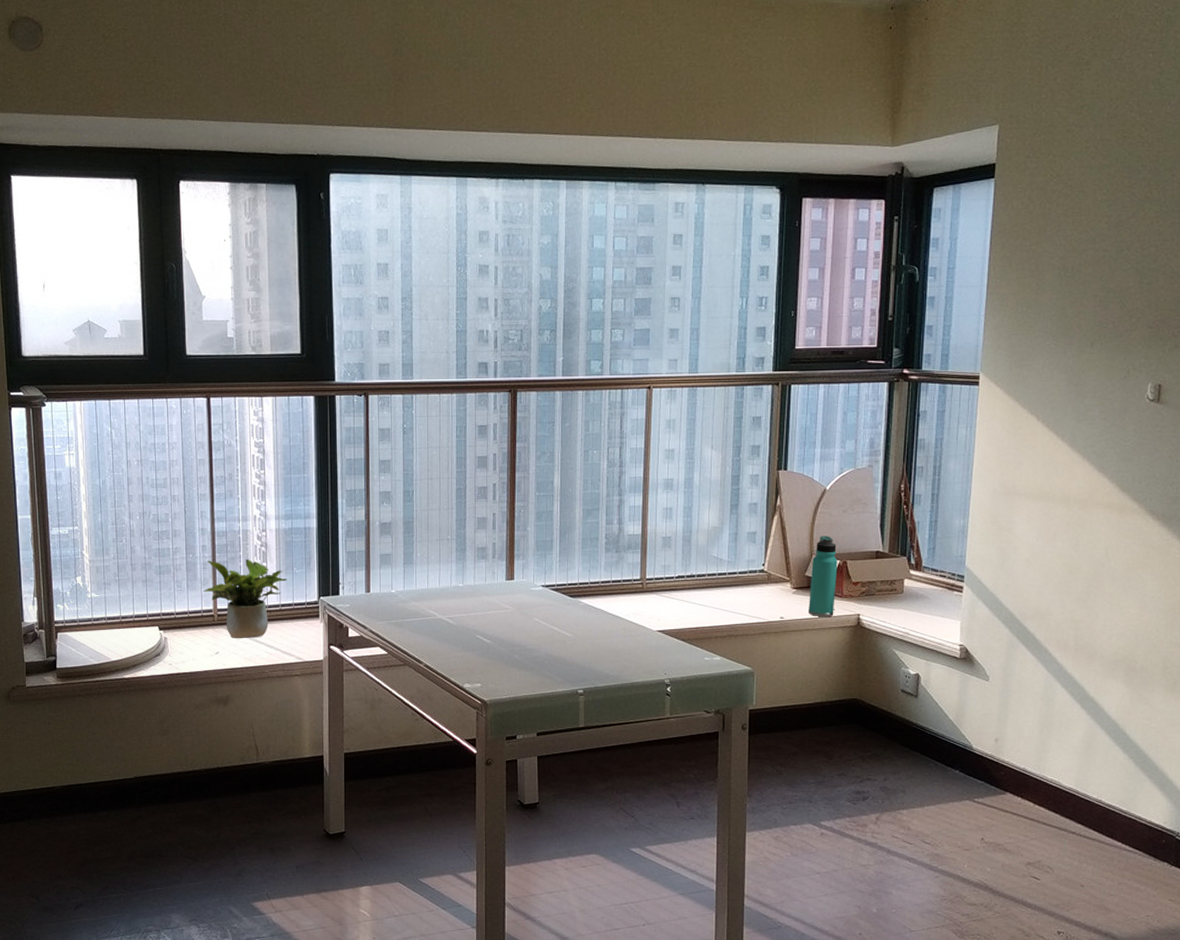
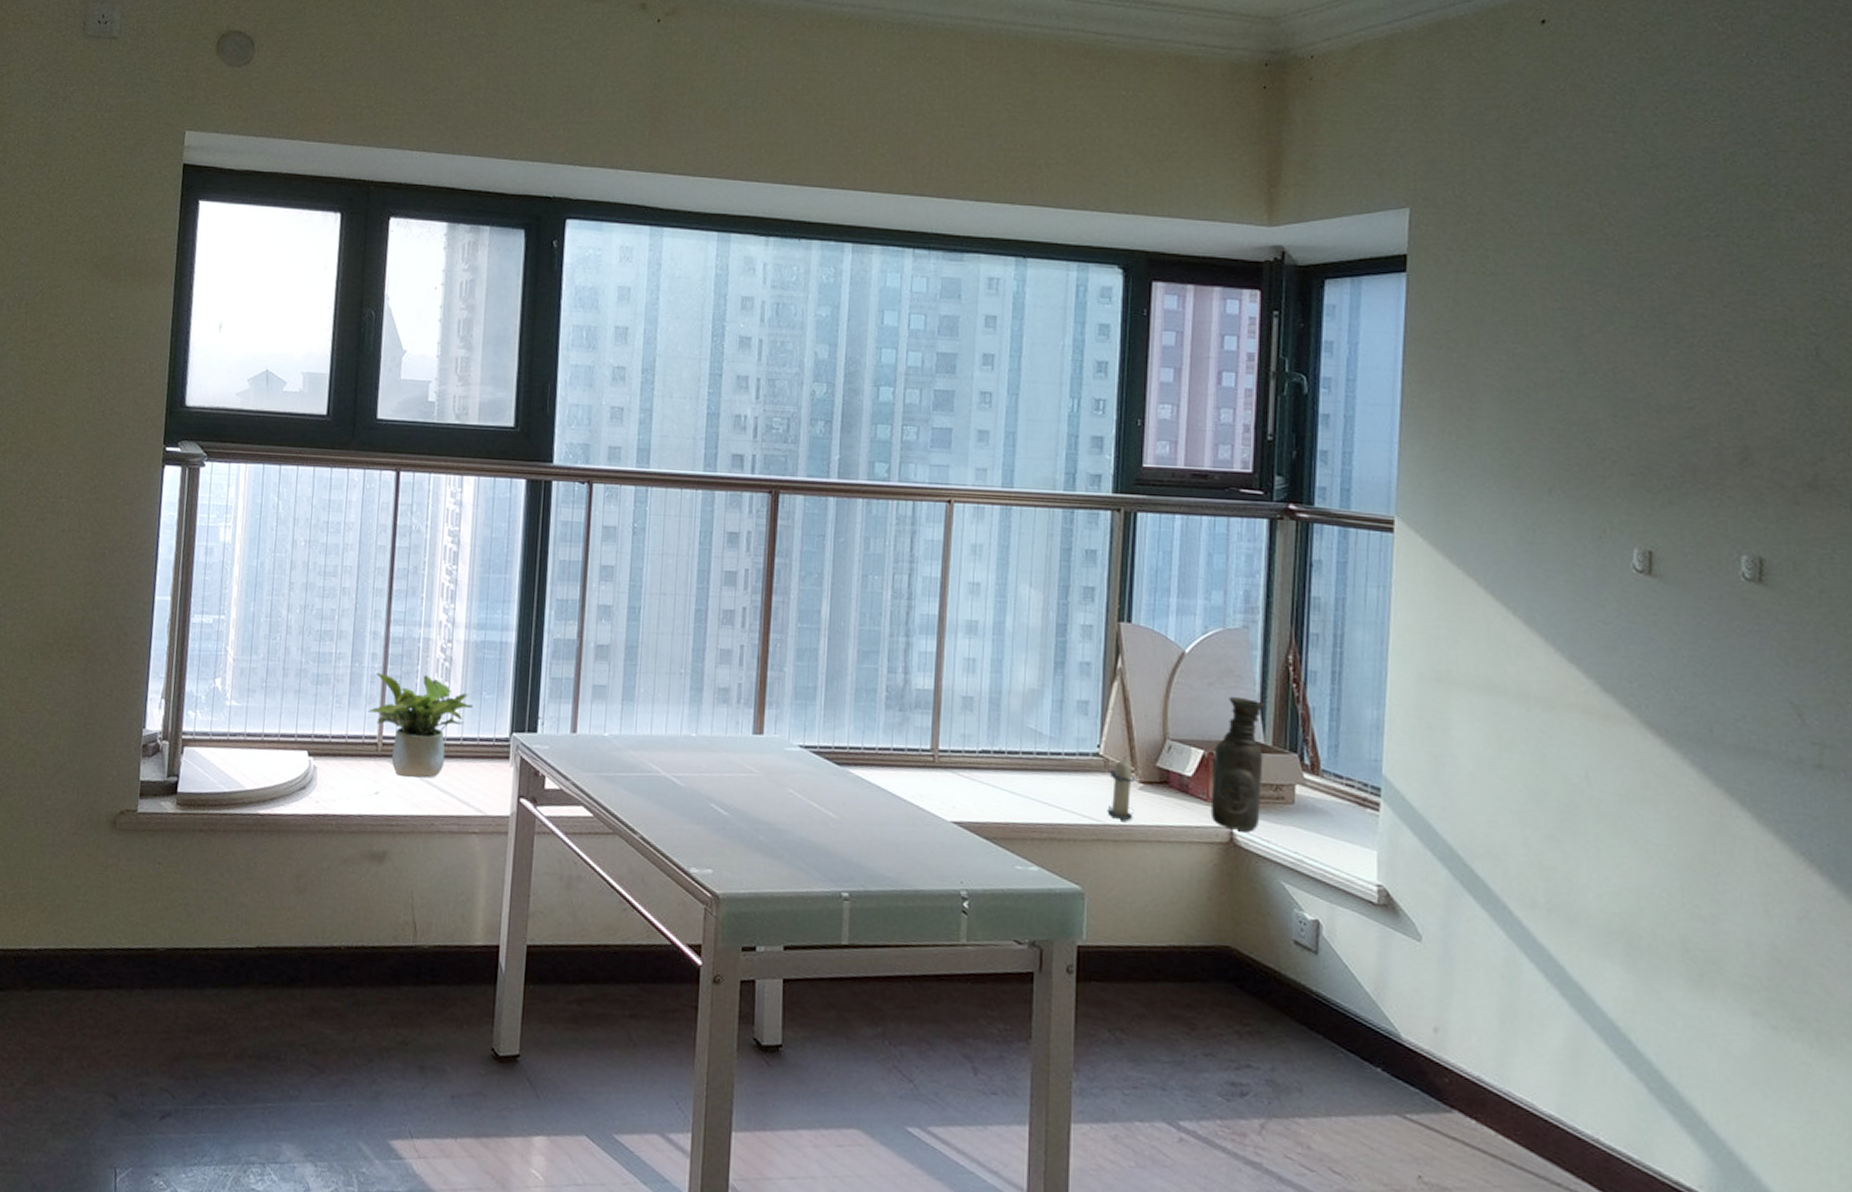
candle: none [770,571,792,617] -> present [1107,756,1137,820]
thermos bottle: present [809,536,838,617] -> none [1161,714,1202,827]
vase: none [844,518,883,616] -> present [1210,696,1264,831]

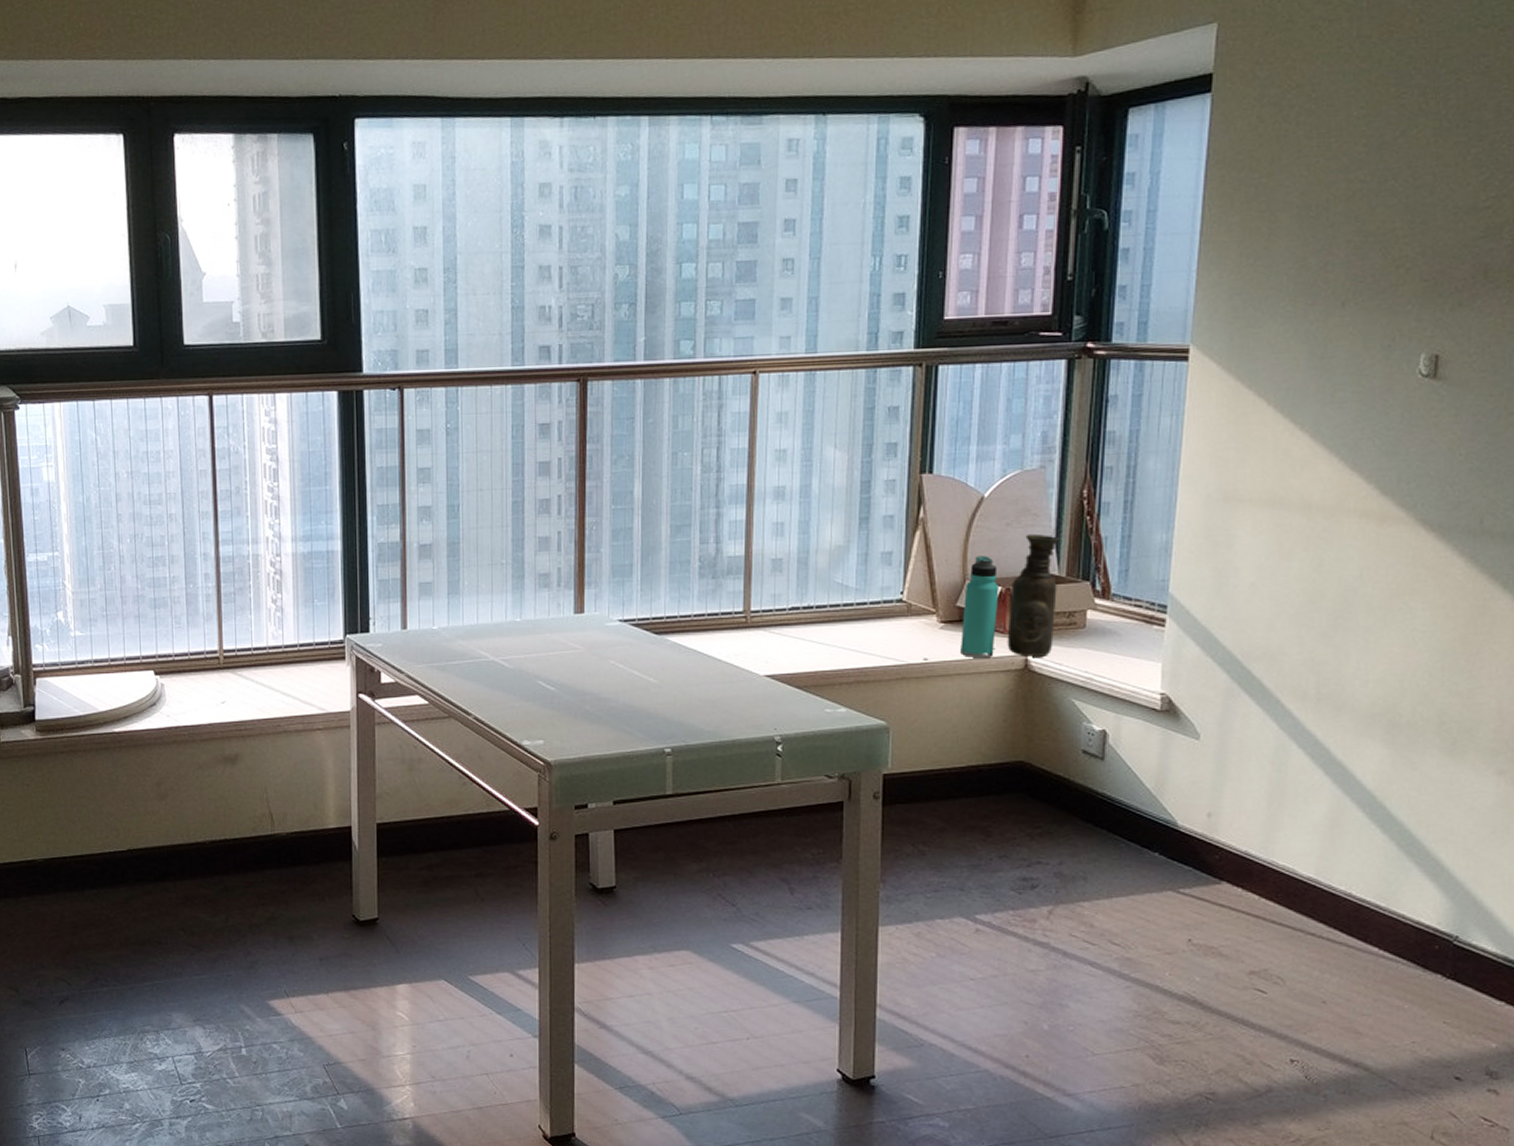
potted plant: present [368,673,473,778] -> none [206,590,306,686]
candle: present [1107,756,1137,820] -> none [910,600,938,658]
thermos bottle: none [1161,714,1202,827] -> present [961,555,999,659]

